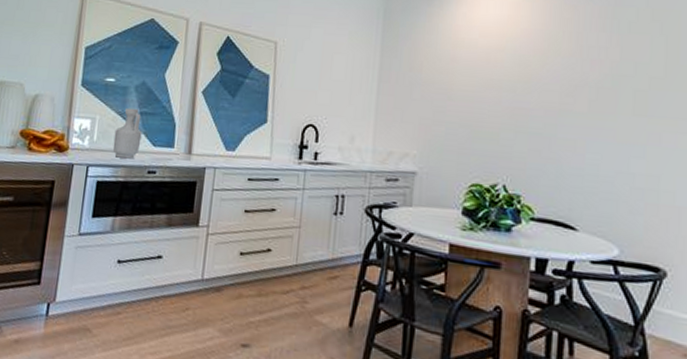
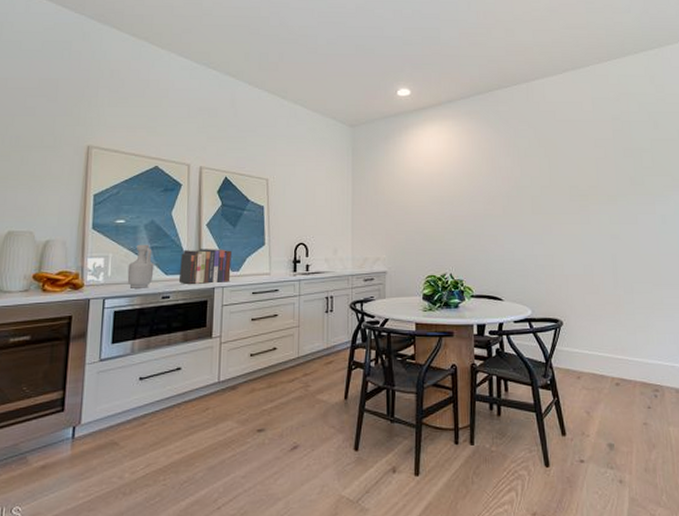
books: none [166,120,228,163] -> present [178,249,232,284]

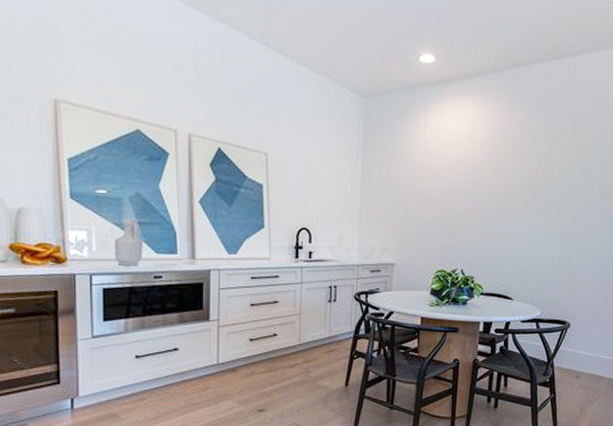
books: present [178,249,232,284] -> none [171,227,228,266]

